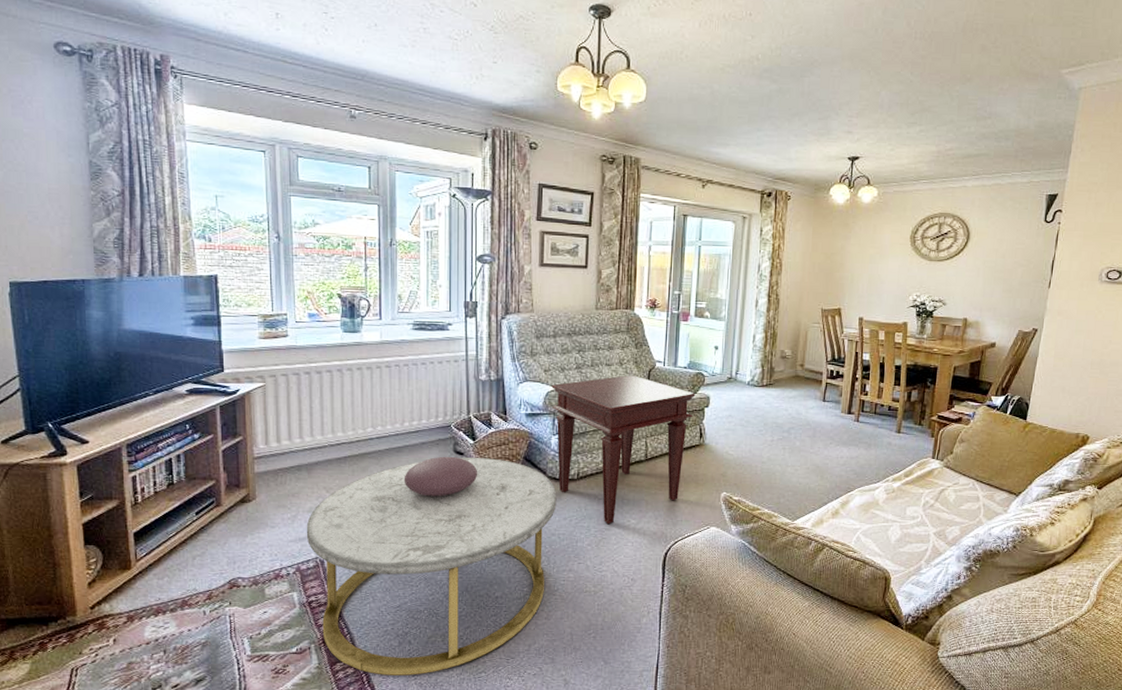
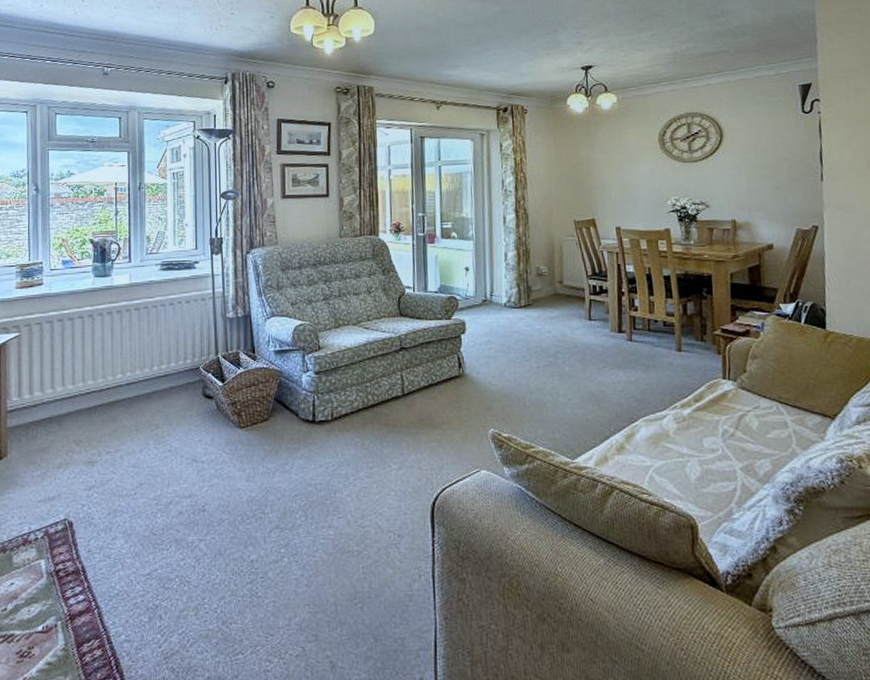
coffee table: present [306,458,557,677] -> none [55,401,311,660]
decorative bowl: present [403,456,478,497] -> none [153,401,228,446]
side table: present [552,375,696,525] -> none [299,303,450,471]

